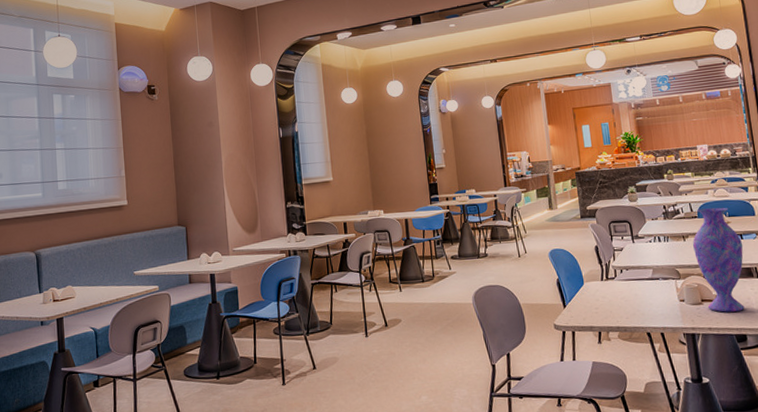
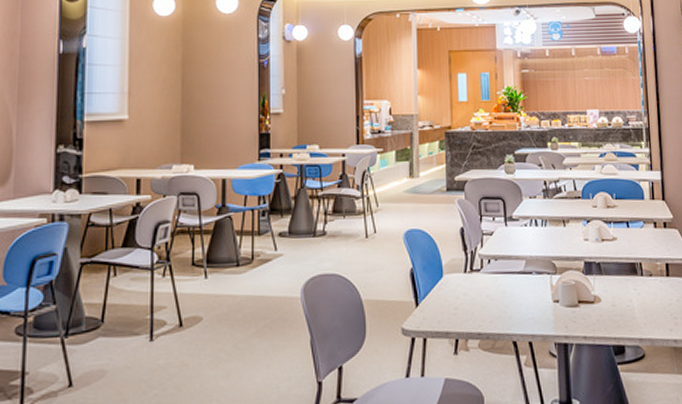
vase: present [693,207,745,312] -> none [574,187,629,317]

